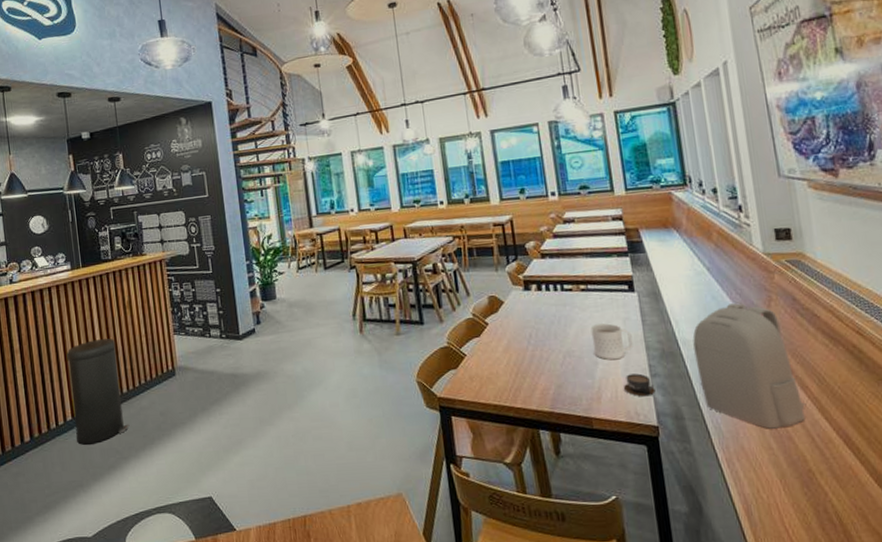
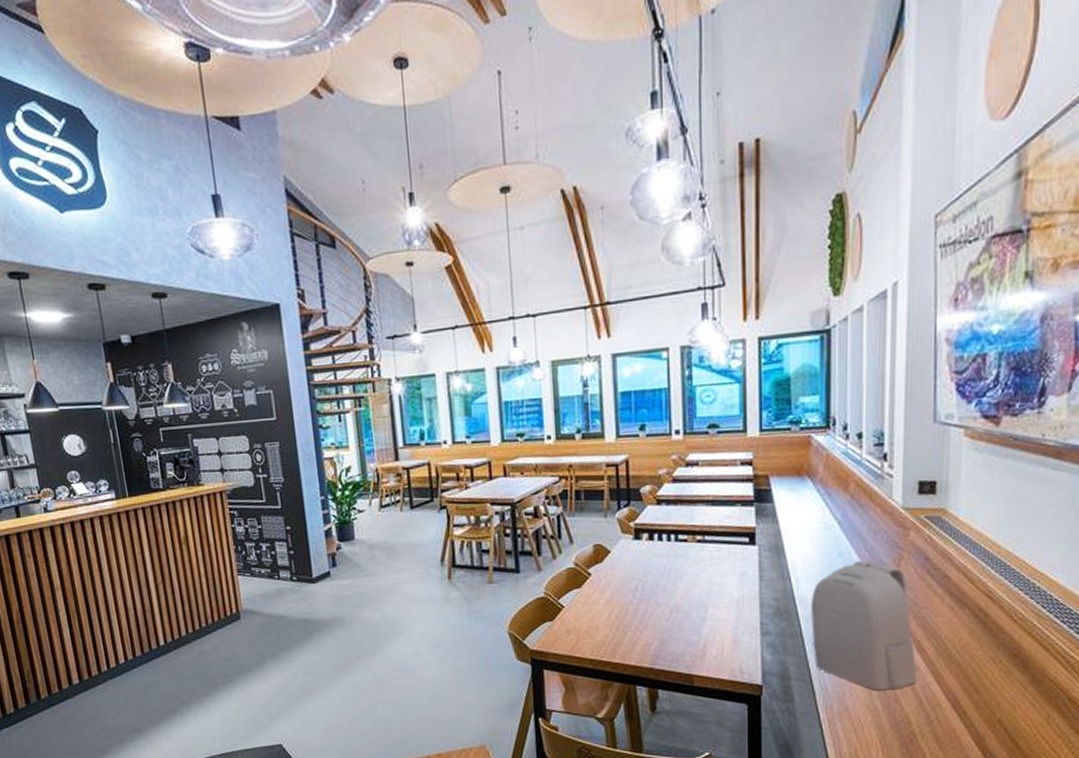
pedal bin: present [66,338,130,445] -> none [115,577,190,689]
mug: present [590,323,633,360] -> none [703,578,747,617]
teacup: present [624,373,656,397] -> none [731,631,764,655]

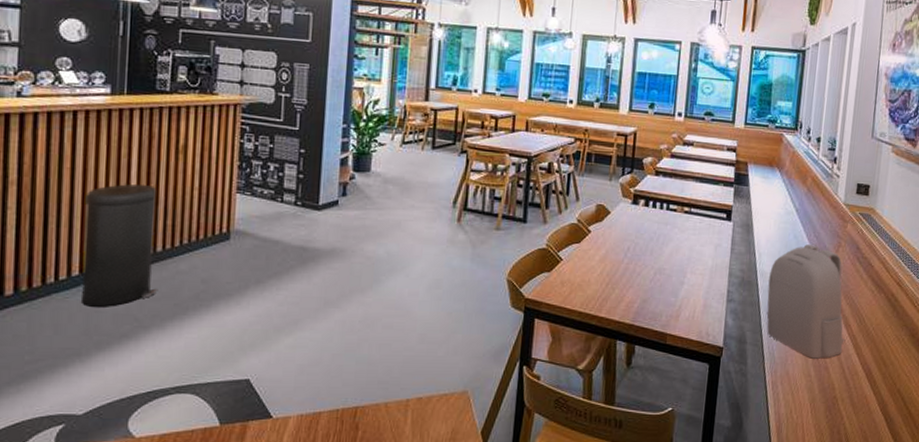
pedal bin: none [115,577,190,689] -> present [82,184,158,307]

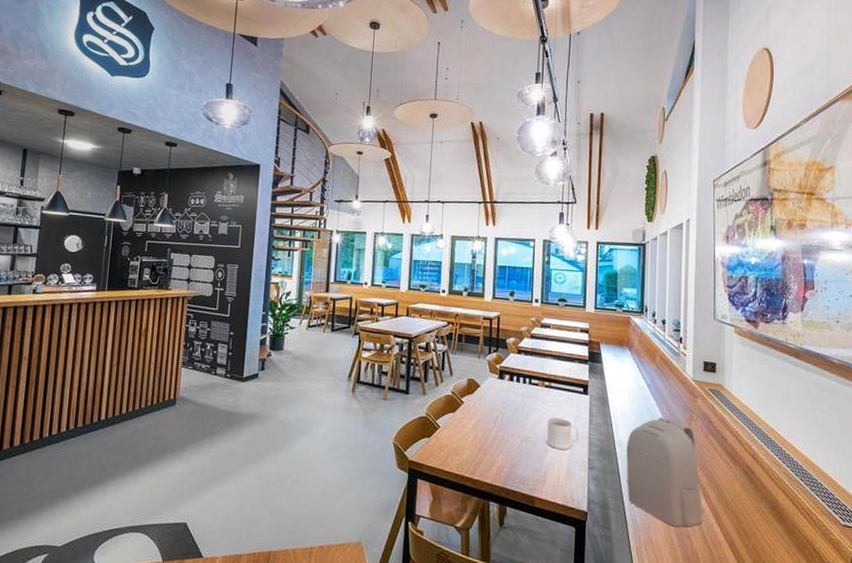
pedal bin: present [82,184,158,307] -> none [66,359,125,458]
mug: none [682,246,720,282] -> present [546,417,579,450]

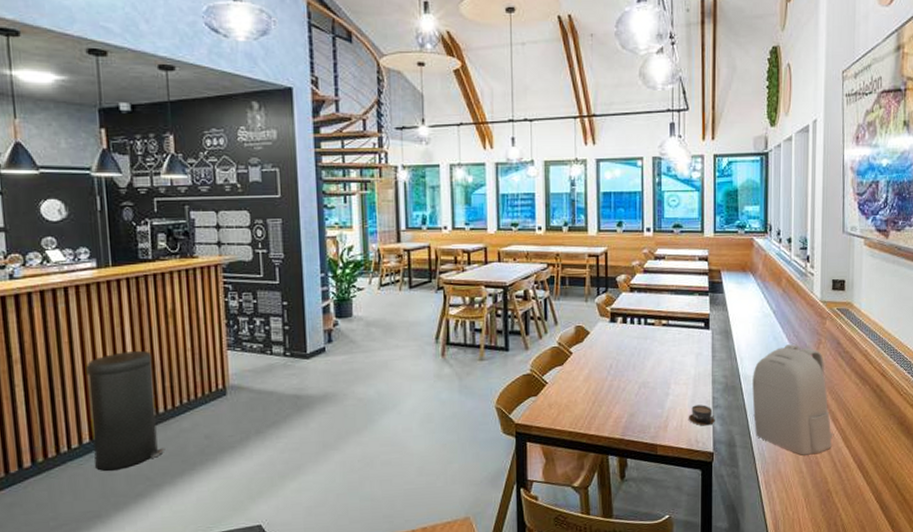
pedal bin: none [66,359,125,458] -> present [86,351,165,471]
mug: present [546,417,579,450] -> none [666,357,702,392]
teacup: none [566,464,590,485] -> present [689,405,715,426]

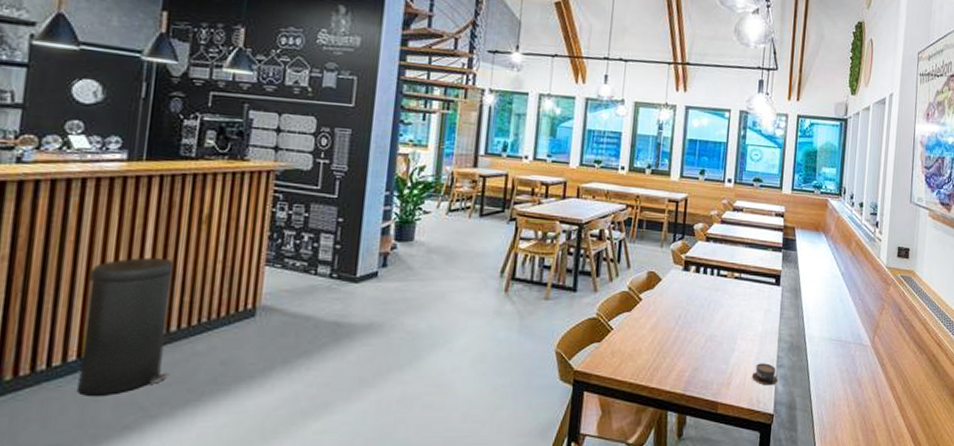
backpack: present [752,343,834,456] -> none [815,307,891,422]

